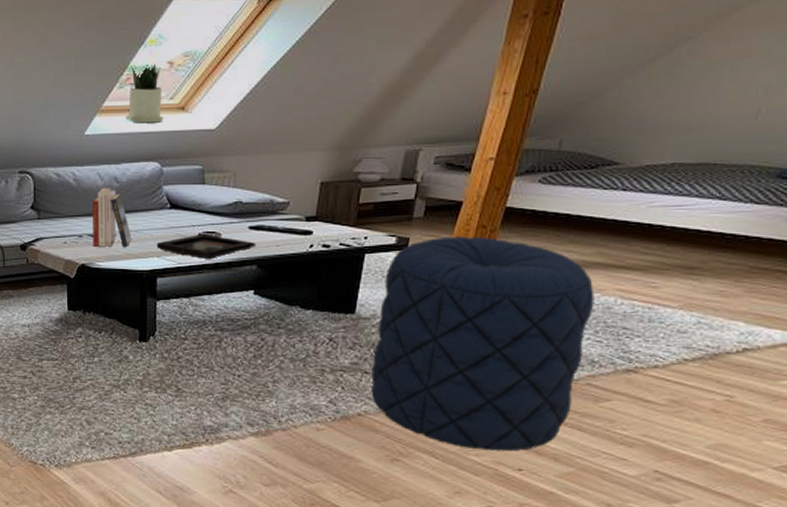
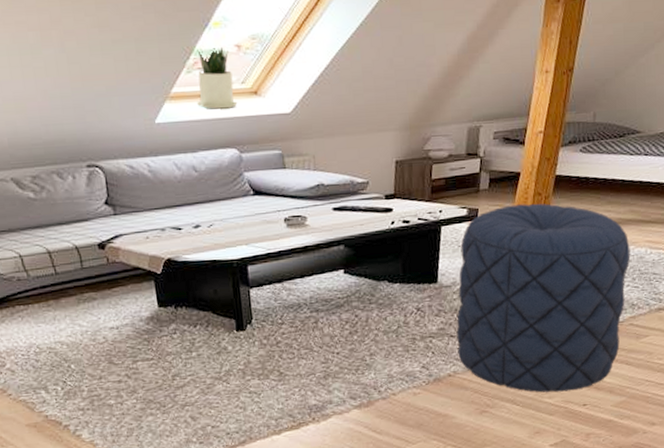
books: present [92,187,132,247] -> none [171,177,218,240]
decorative tray: present [156,234,256,260] -> none [243,218,342,244]

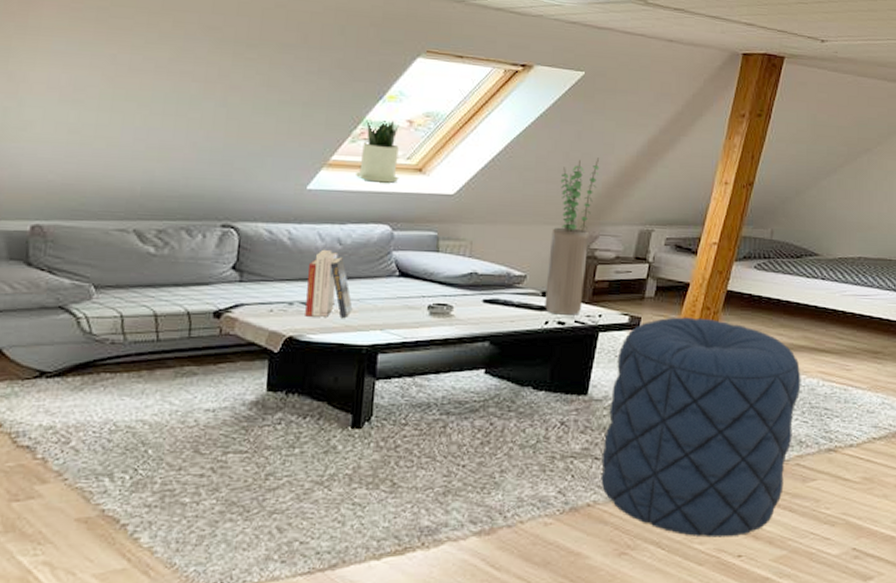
books: none [171,177,218,240] -> present [305,249,353,318]
vase: none [386,60,424,215] -> present [545,157,600,315]

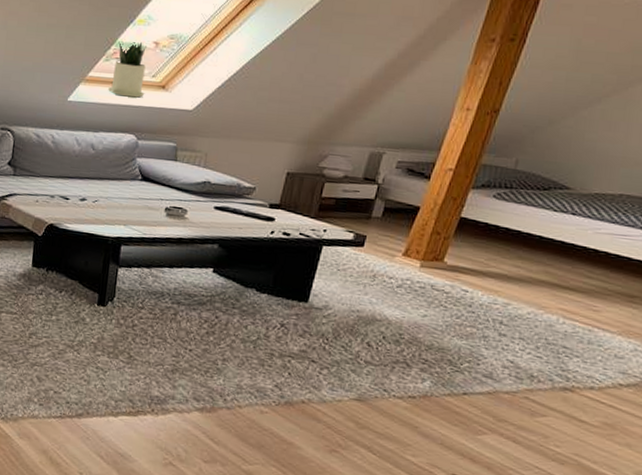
books: present [305,249,353,318] -> none [63,152,102,212]
vase: present [545,157,600,315] -> none [271,80,333,228]
pouf: present [601,317,801,538] -> none [316,238,539,456]

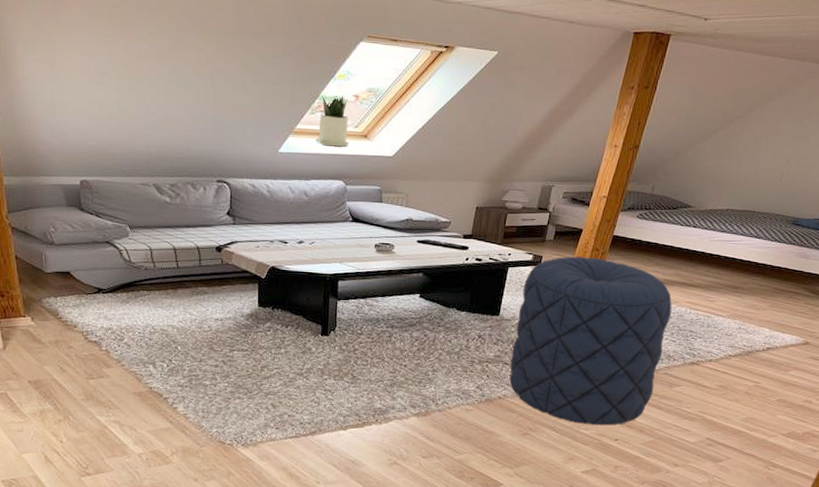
pouf: none [316,238,539,456] -> present [509,256,672,426]

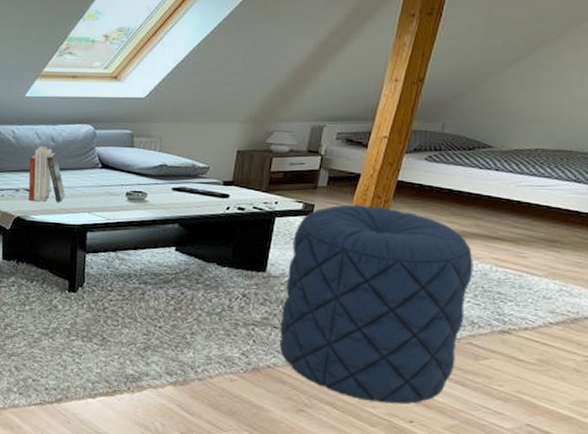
books: none [283,199,318,253] -> present [29,146,65,202]
planter: present [316,95,350,147] -> none [63,35,99,89]

